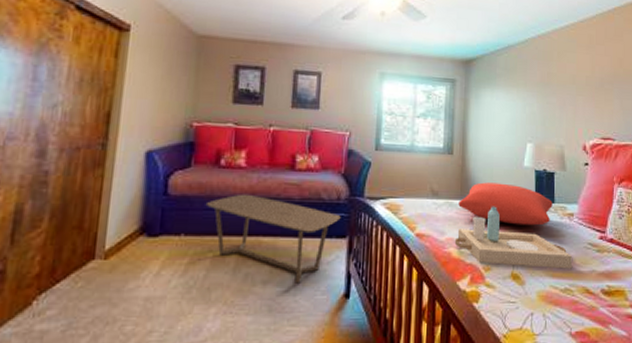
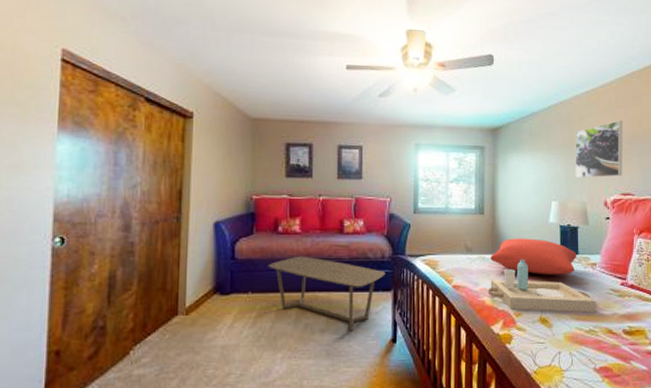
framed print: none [552,58,603,120] -> present [575,120,623,178]

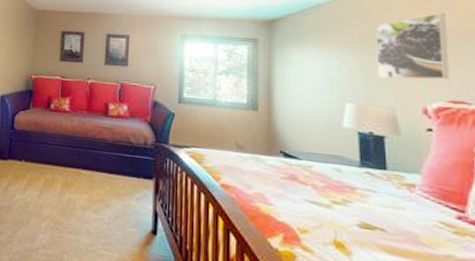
coffee table: present [267,256,386,331] -> none [39,132,148,214]
serving tray: present [487,259,595,313] -> none [263,165,417,249]
cushion: present [490,238,577,275] -> none [266,140,385,193]

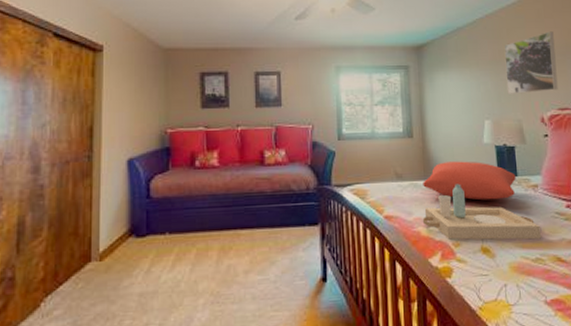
serving tray: none [263,165,417,249] -> present [422,183,541,240]
cushion: none [266,140,385,193] -> present [423,161,516,201]

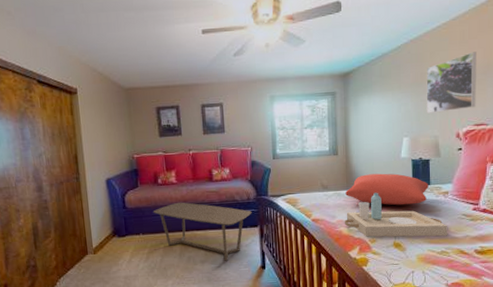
coffee table: none [185,191,312,271] -> present [153,202,252,261]

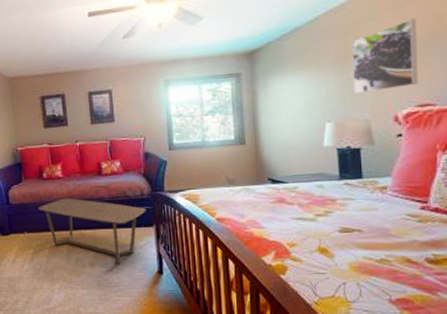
serving tray: present [344,192,447,237] -> none [255,187,388,241]
cushion: present [345,173,429,206] -> none [256,165,361,203]

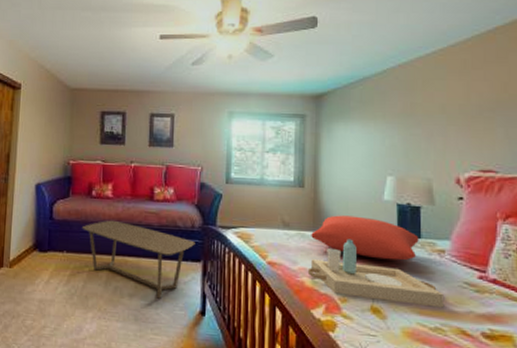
serving tray: none [255,187,388,241] -> present [307,239,443,308]
cushion: none [256,165,361,203] -> present [311,215,419,261]
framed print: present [351,19,418,94] -> none [417,84,482,151]

